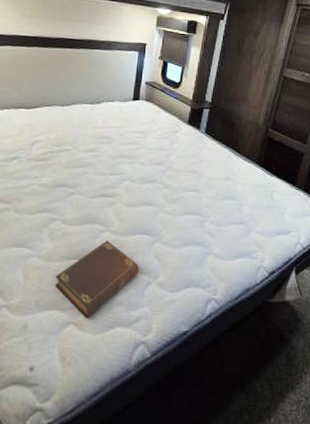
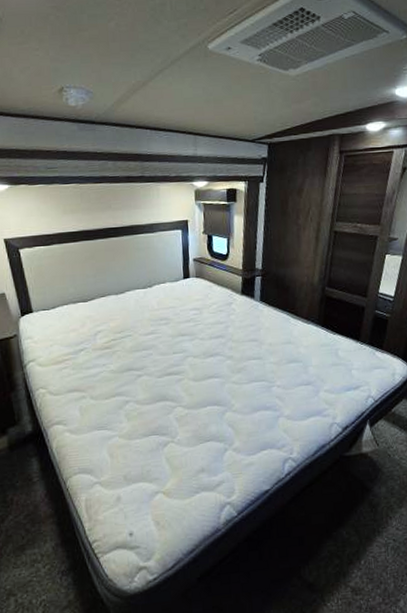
book: present [55,240,139,319] -> none [137,414,215,487]

